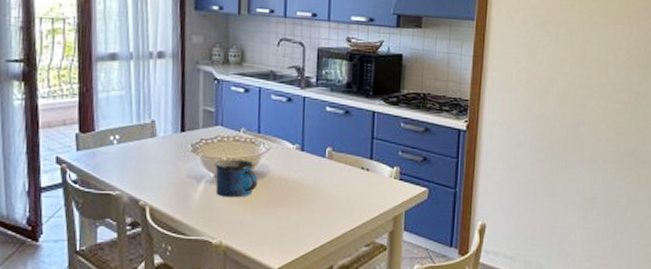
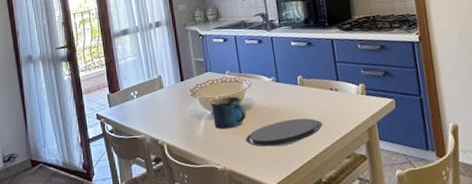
plate: none [252,195,346,226] -> present [246,118,323,147]

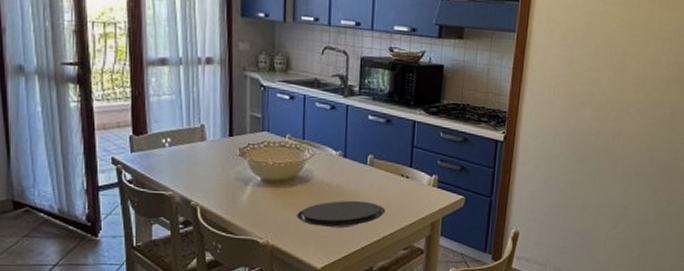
mug: present [210,96,247,130] -> none [262,164,303,201]

